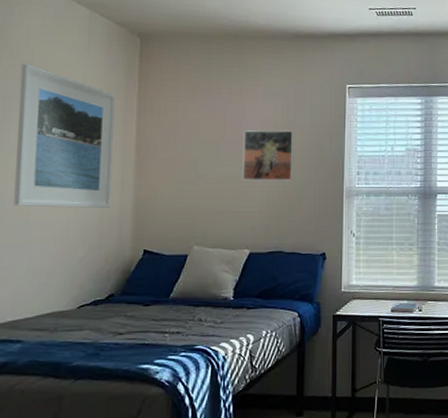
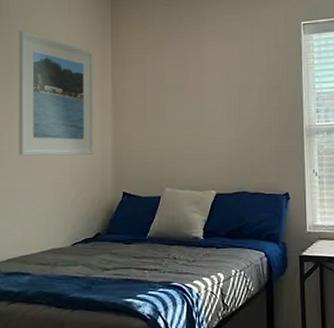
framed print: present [242,130,294,181] -> none [205,72,254,124]

